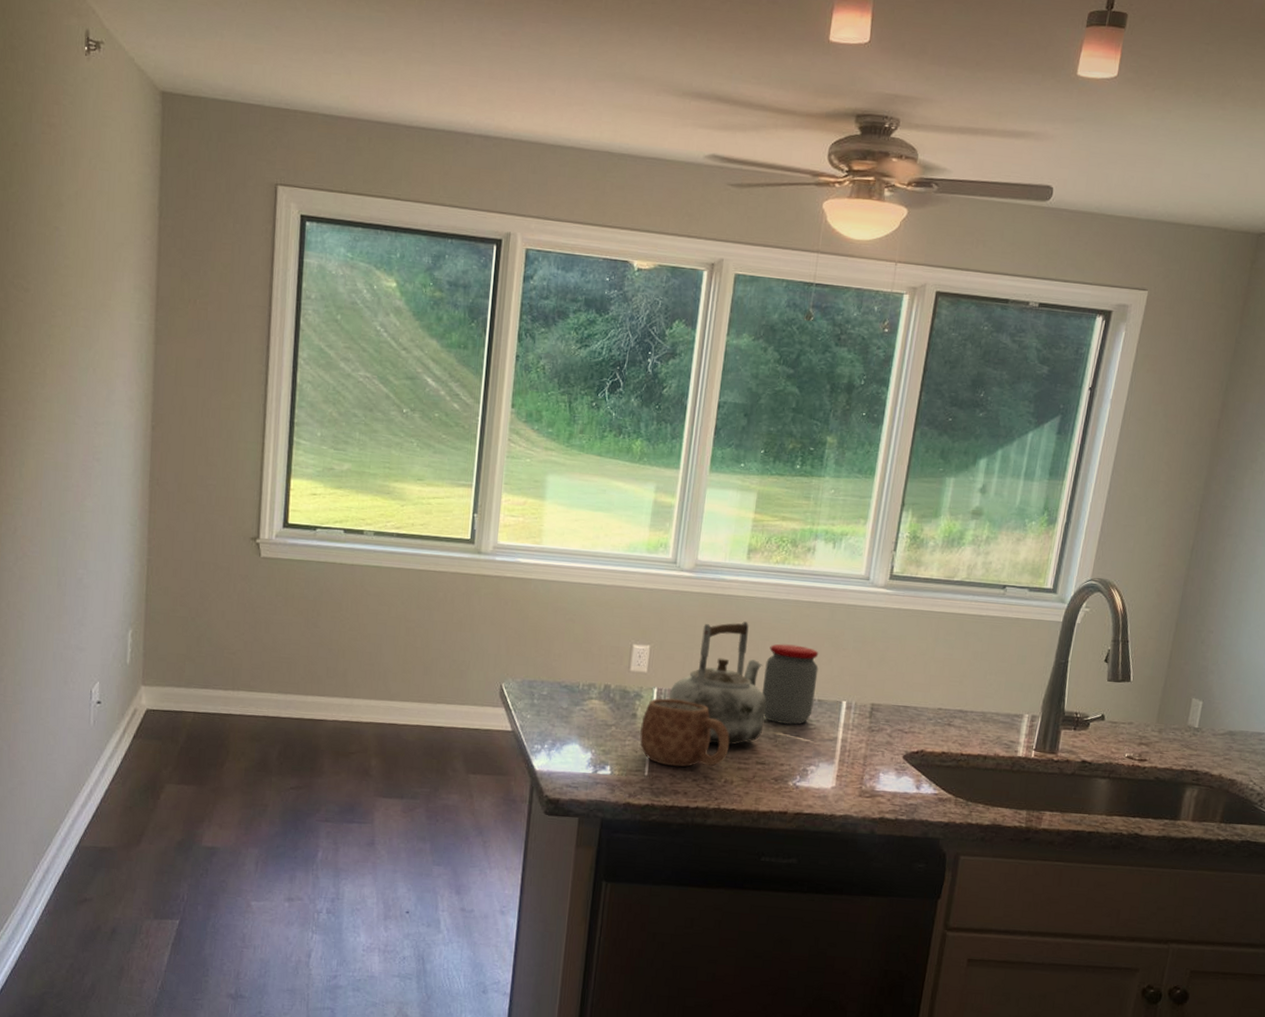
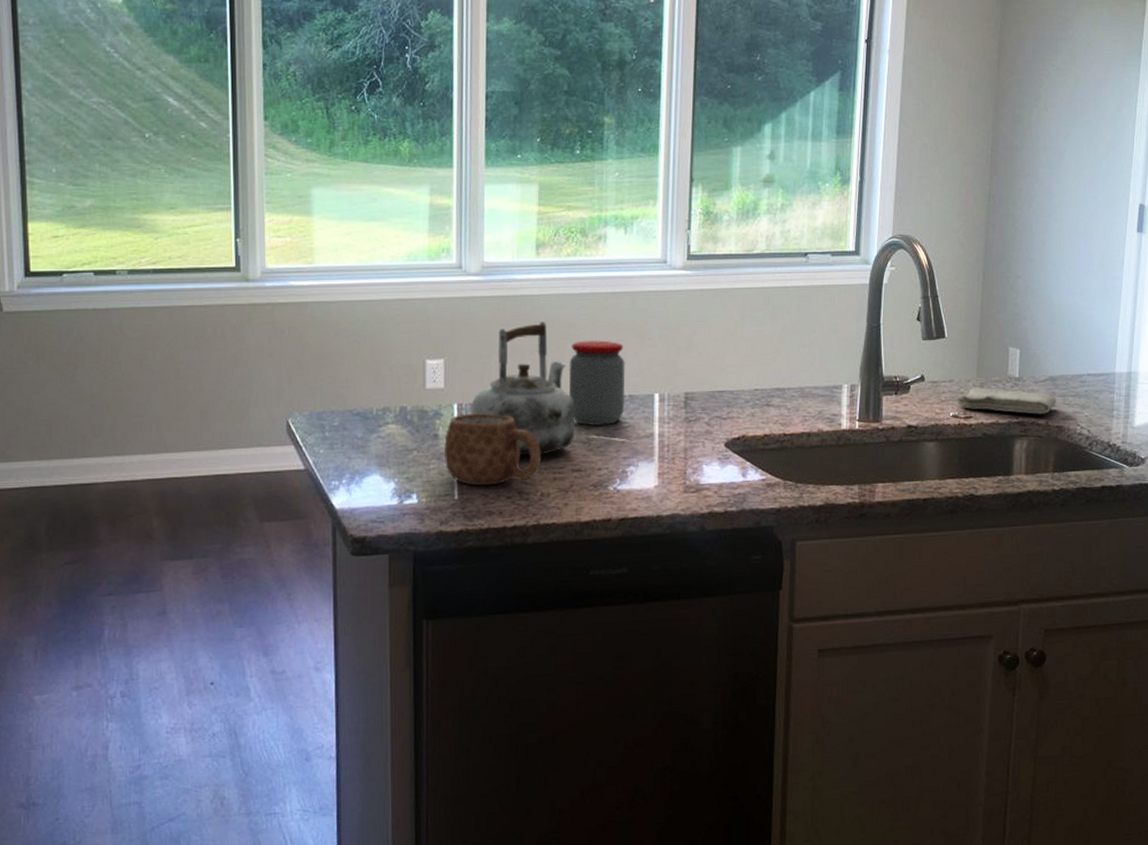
washcloth: none [1134,732,1233,766] -> present [957,388,1056,414]

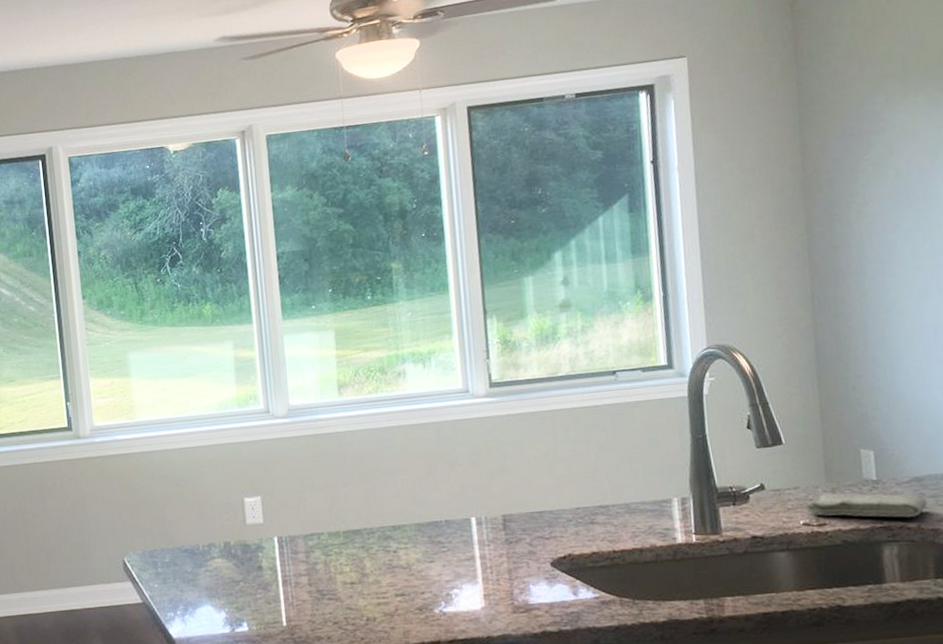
mug: present [444,413,541,486] -> none [268,544,364,613]
kettle: present [471,322,575,456] -> none [290,456,394,583]
jar: present [568,340,625,426] -> none [381,469,442,552]

